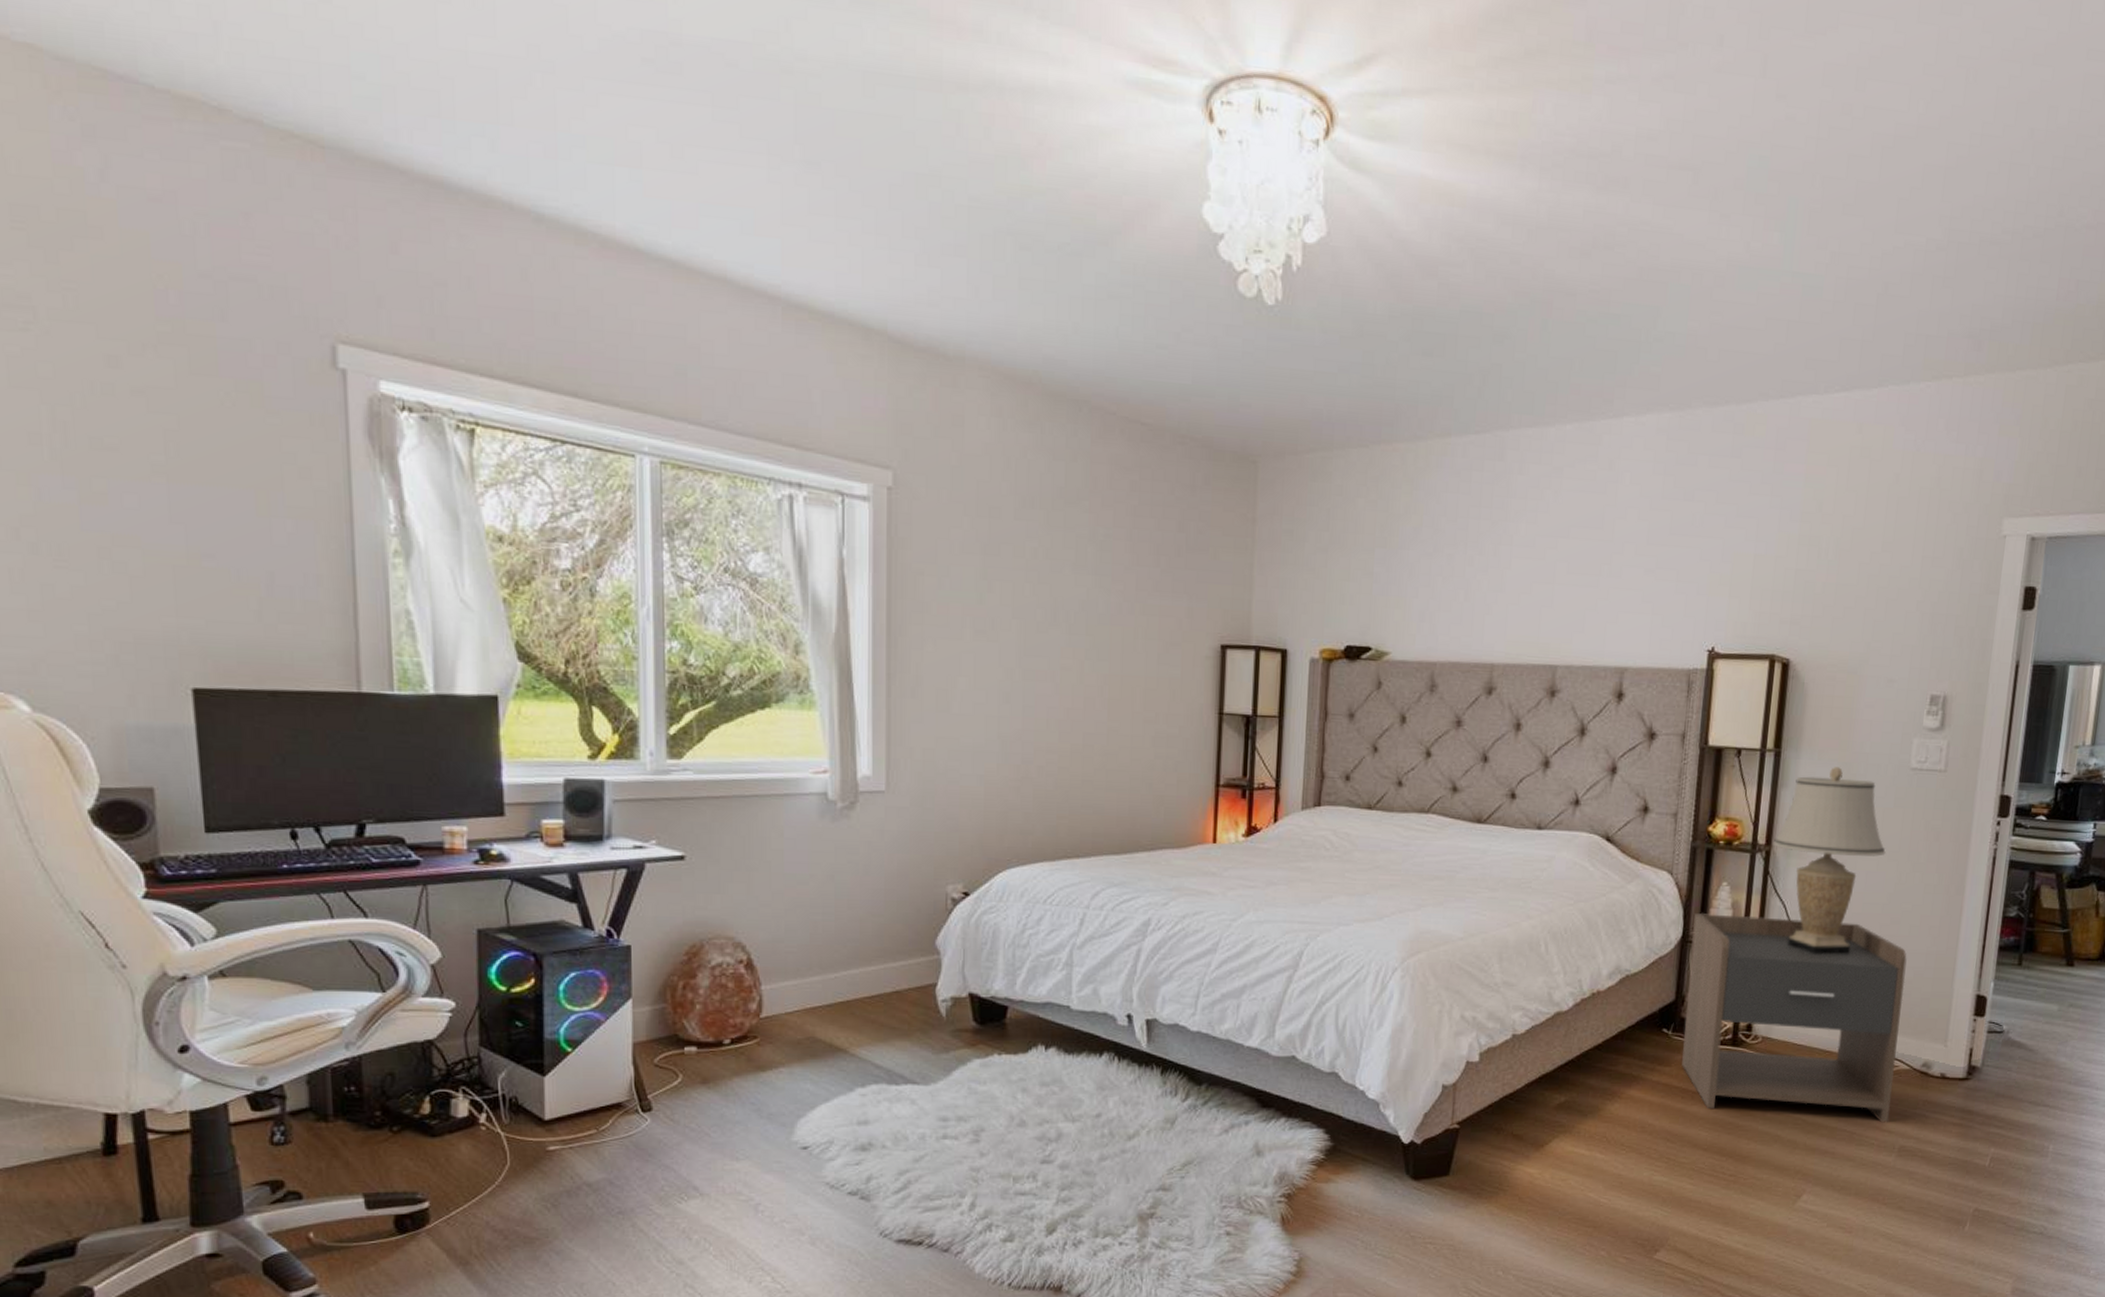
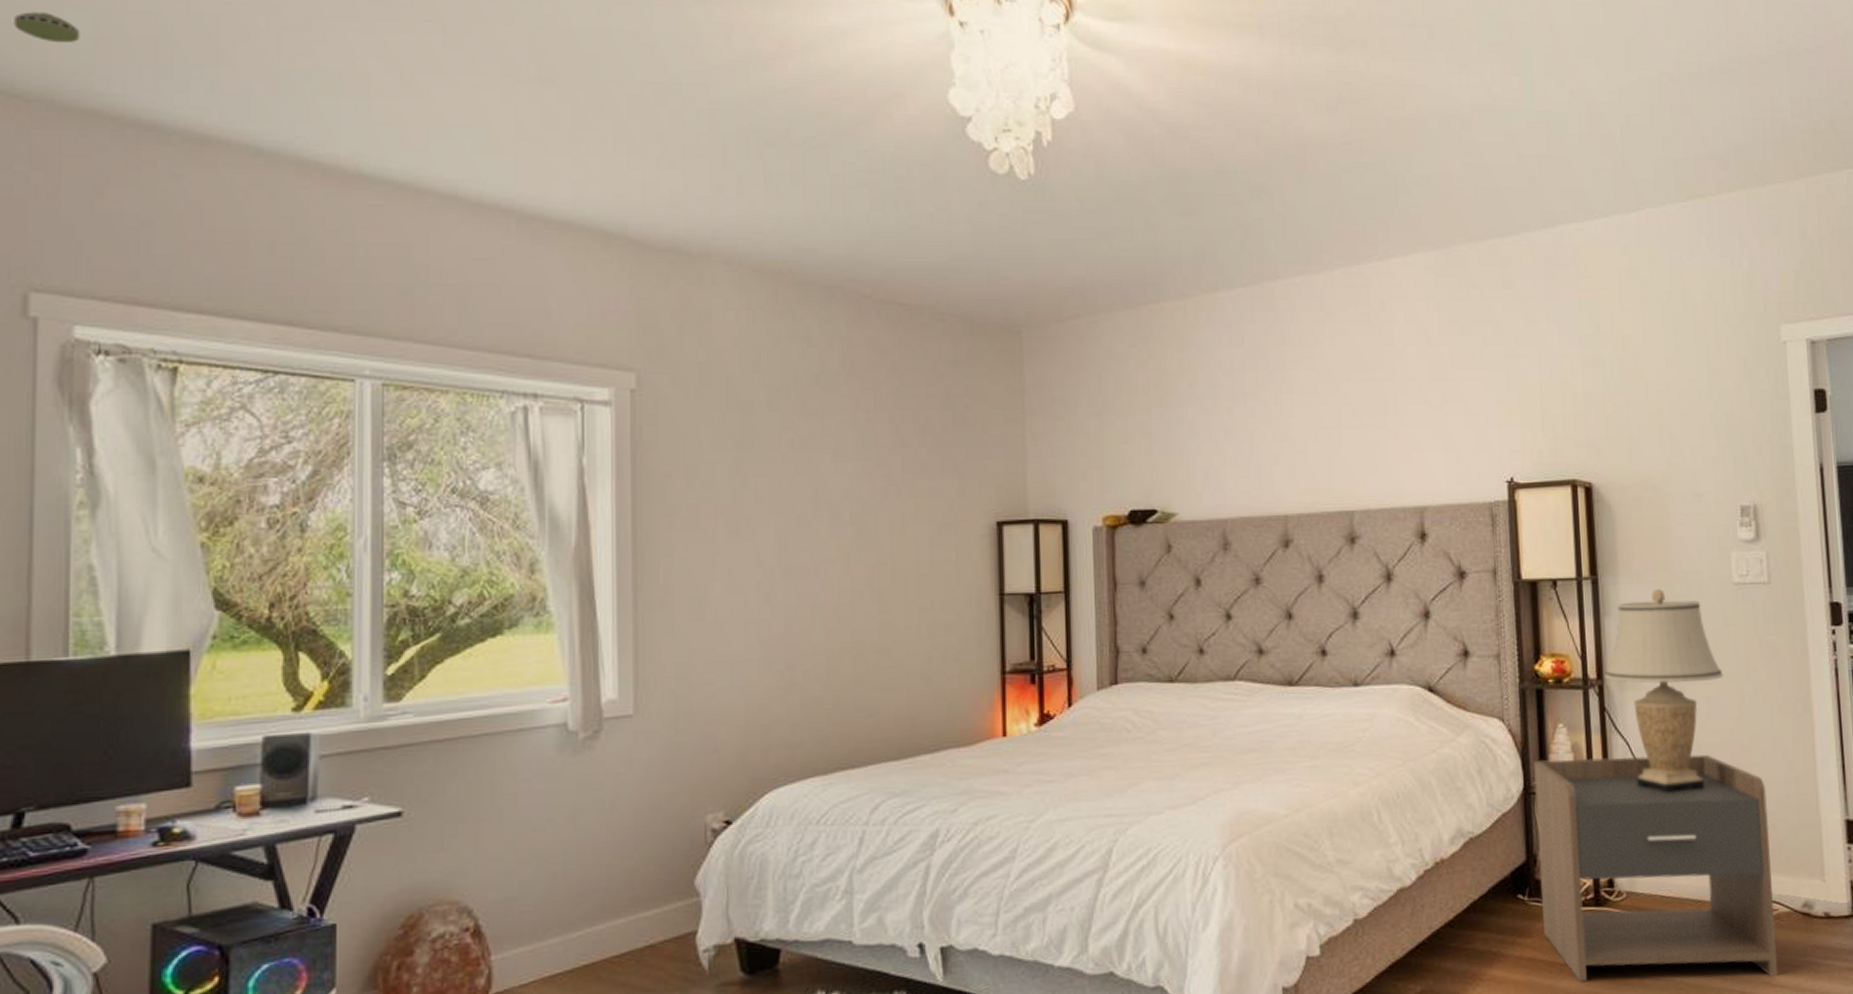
smoke detector: none [303,52,366,89] -> present [14,12,80,44]

